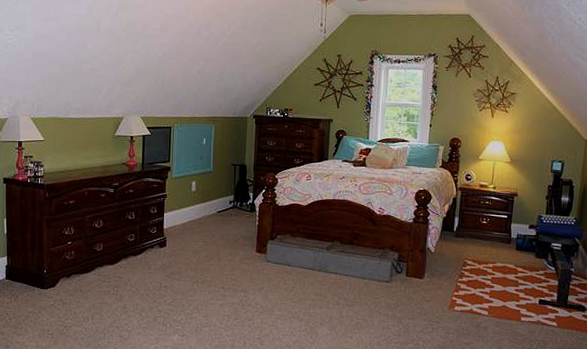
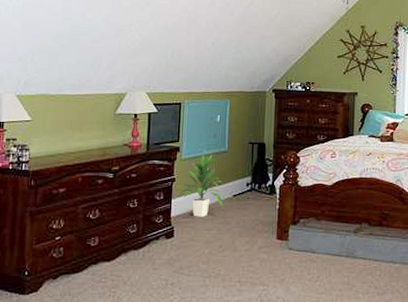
indoor plant: none [170,174,208,230] -> present [178,155,222,217]

